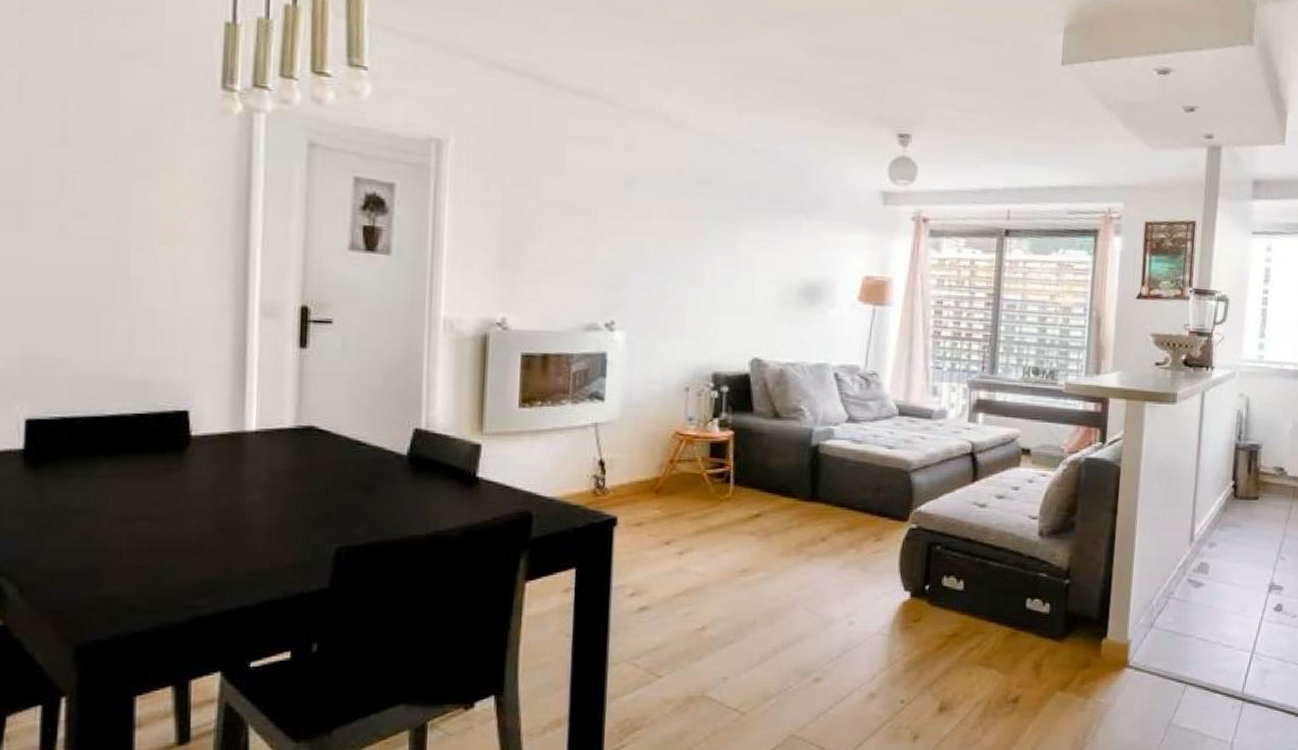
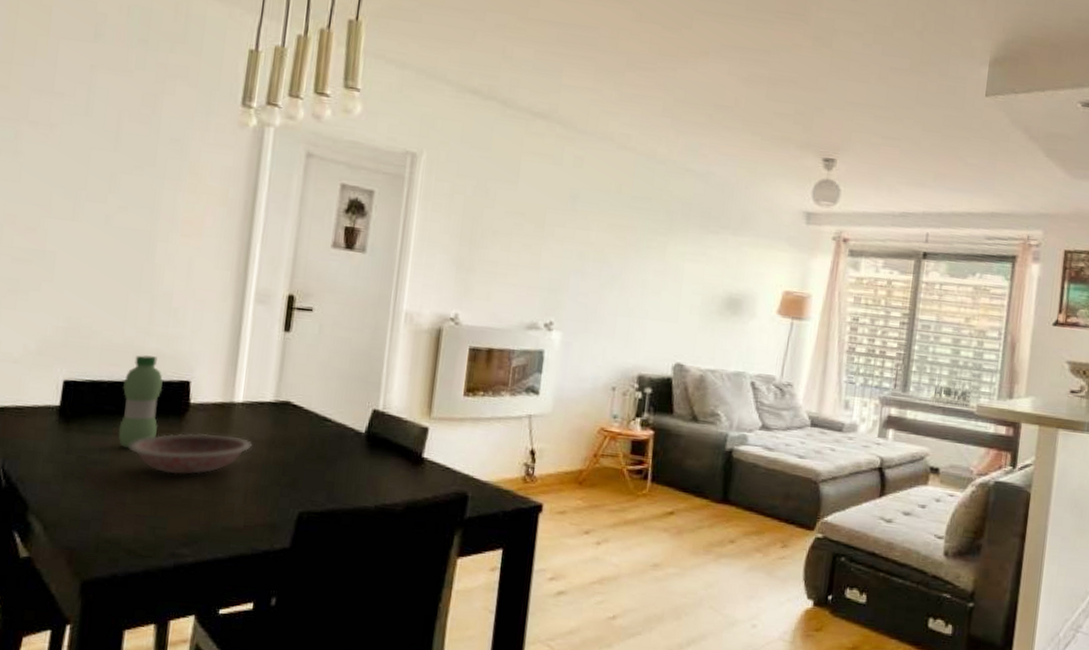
water bottle: none [102,384,155,493] -> present [118,355,163,449]
bowl: none [118,468,272,518] -> present [128,433,252,475]

